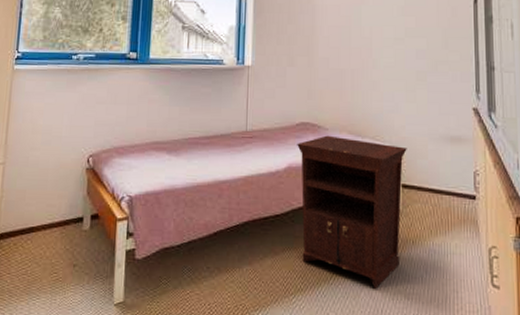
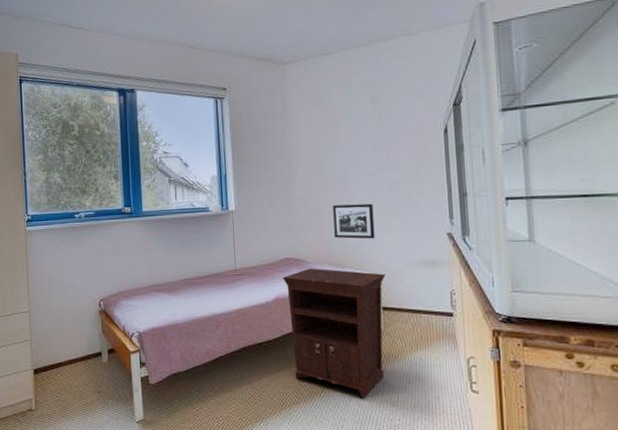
picture frame: none [356,69,398,108] -> present [333,203,375,239]

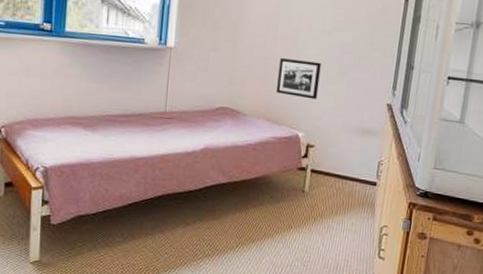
nightstand: present [283,268,386,399] -> none [211,120,320,257]

